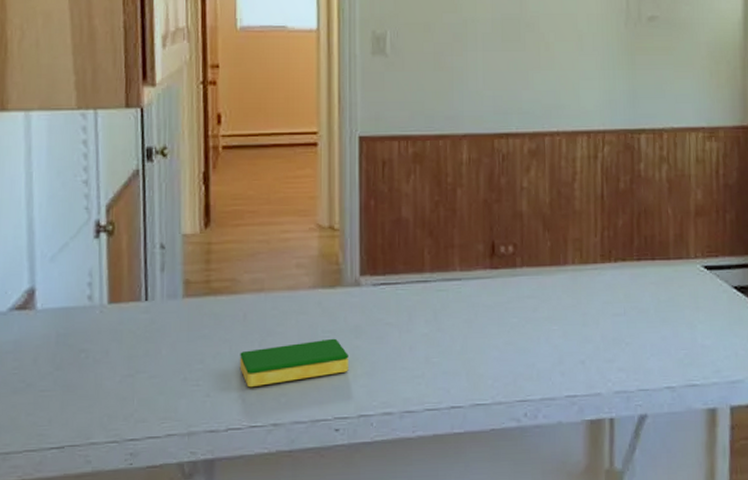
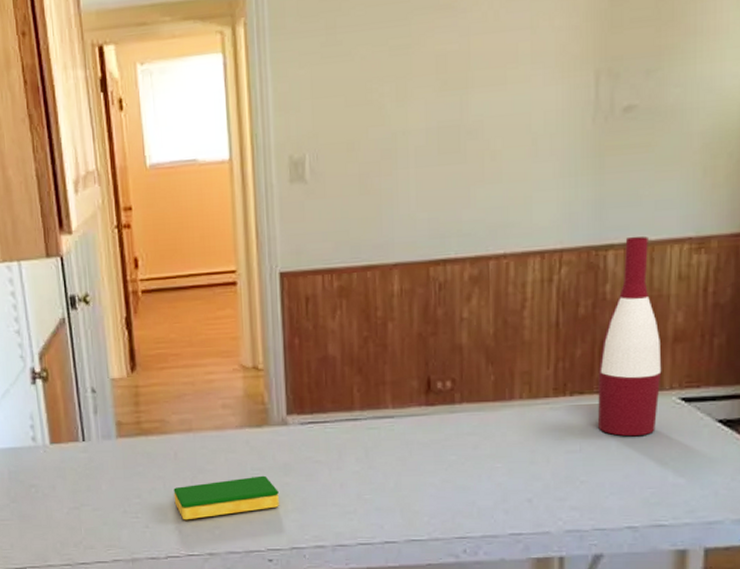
wine bottle: none [637,123,688,301] -> present [598,236,662,437]

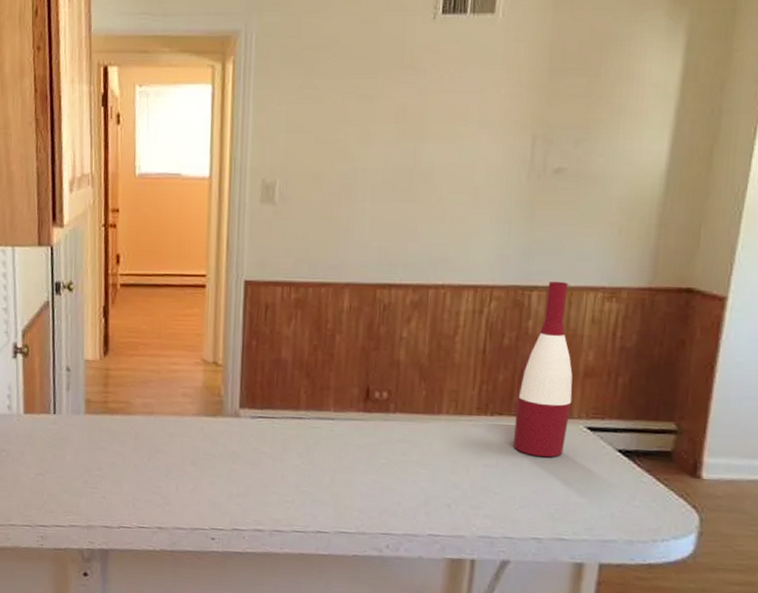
dish sponge: present [173,475,279,520] -> none [131,460,226,495]

